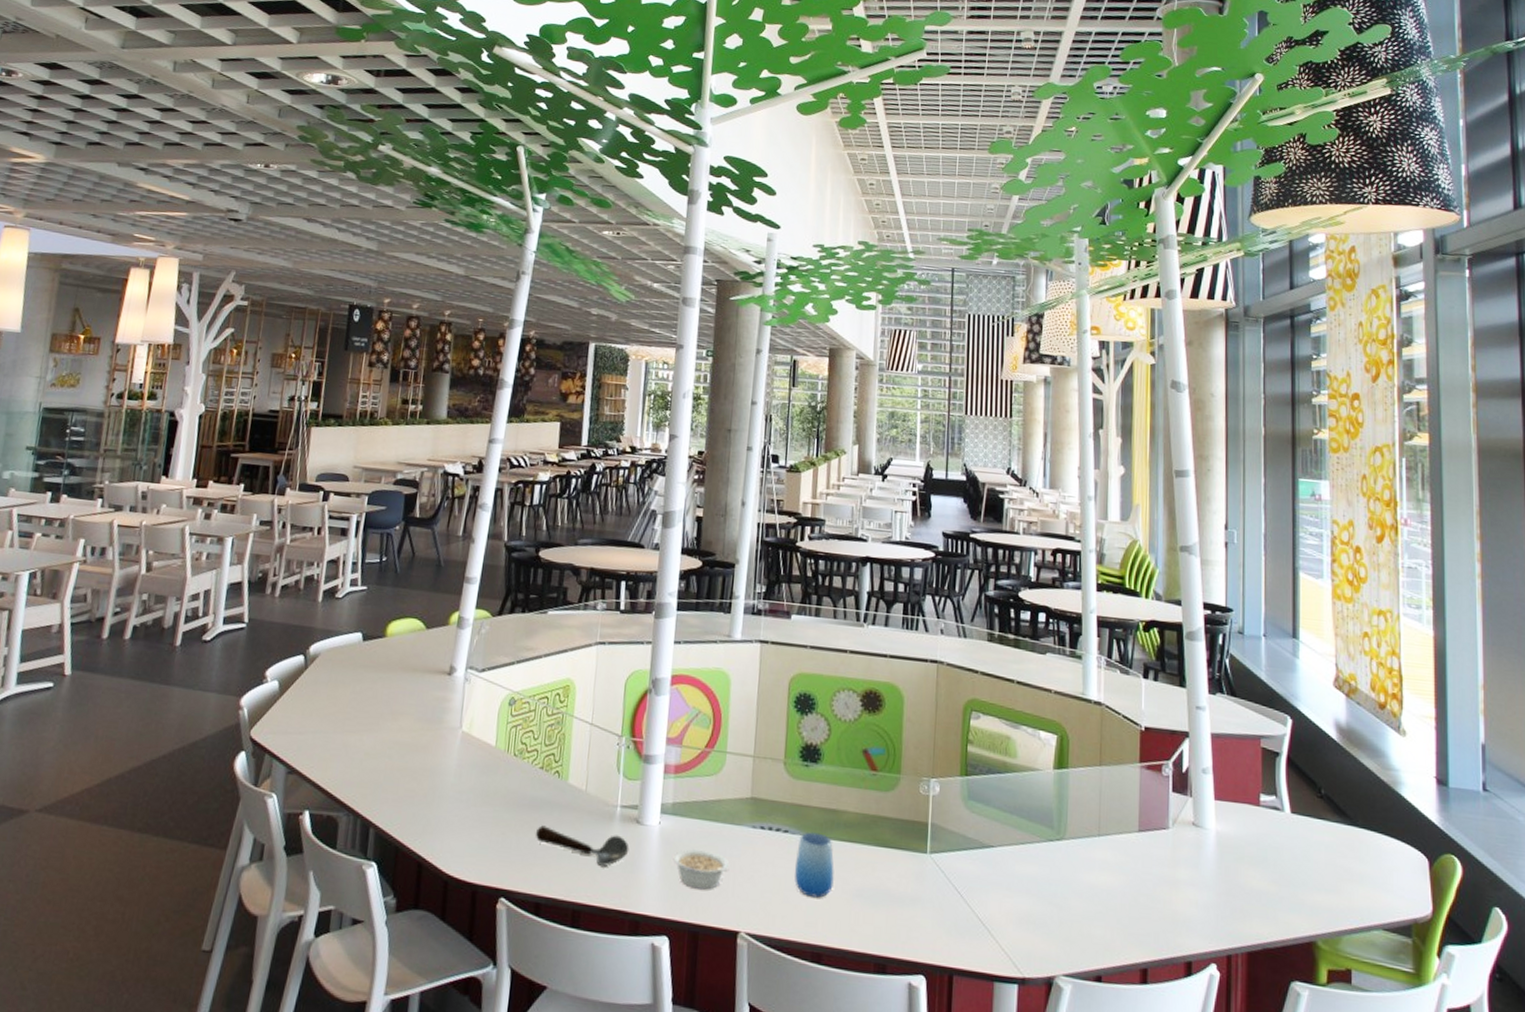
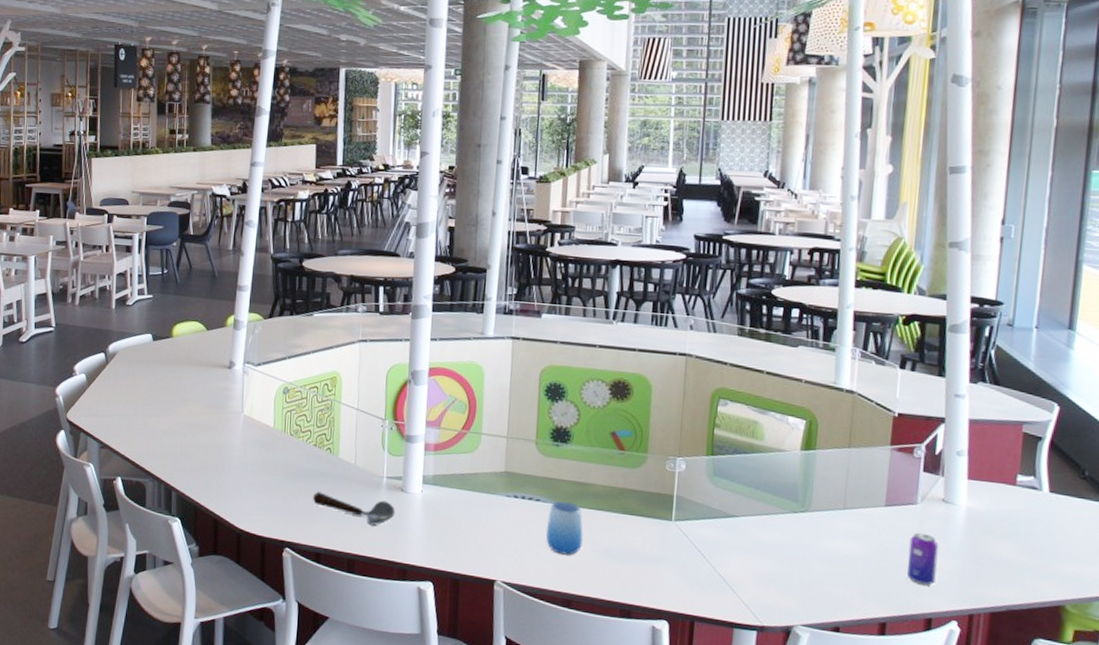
legume: present [673,849,729,890] -> none [435,513,485,546]
beverage can: none [1164,861,1194,923] -> present [907,532,939,586]

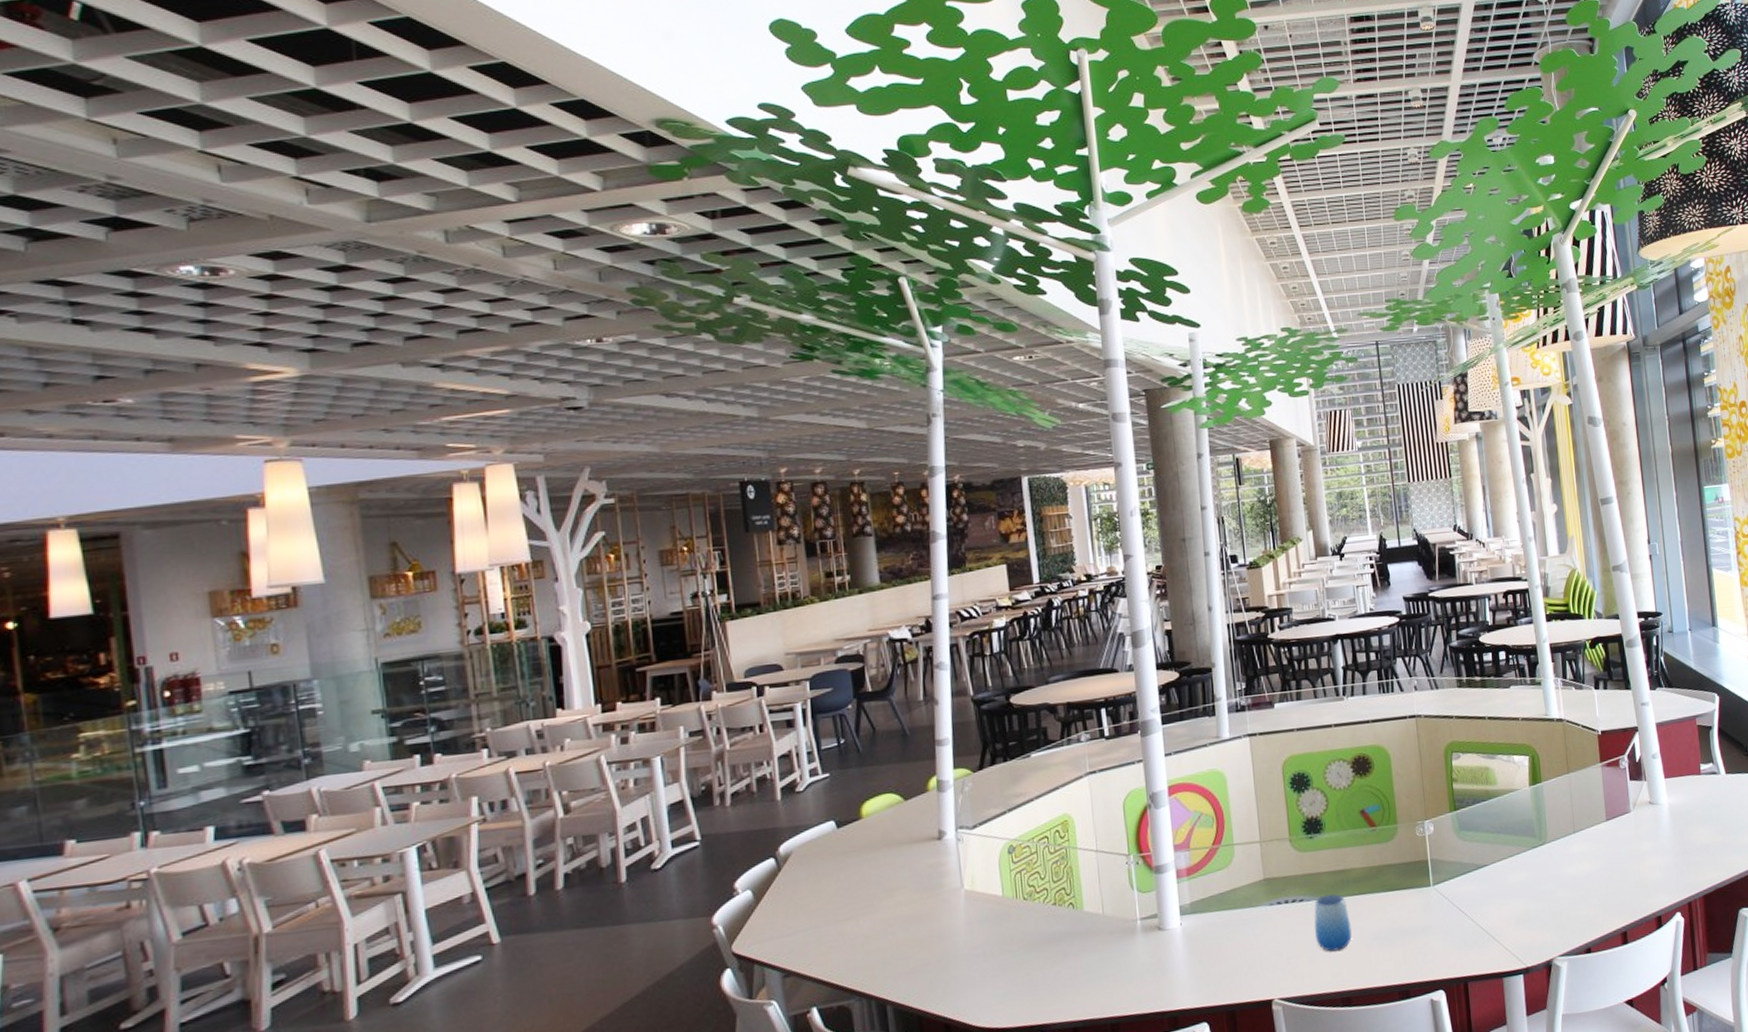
spoon: present [312,492,396,525] -> none [1060,945,1156,978]
beverage can: present [907,532,939,586] -> none [1631,837,1657,887]

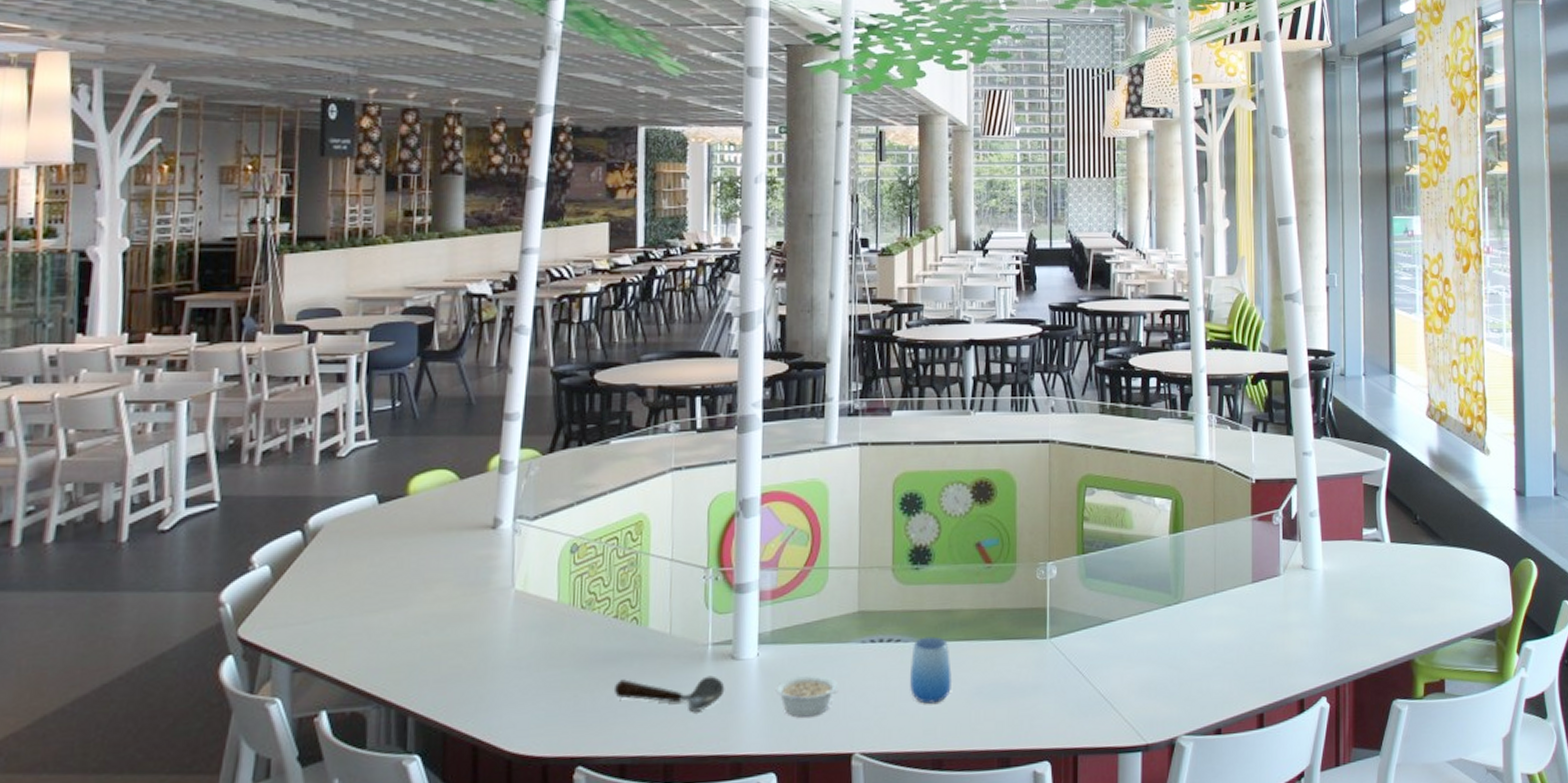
spoon: none [1060,945,1156,978] -> present [613,675,725,712]
legume: none [1199,936,1253,974] -> present [775,675,838,717]

